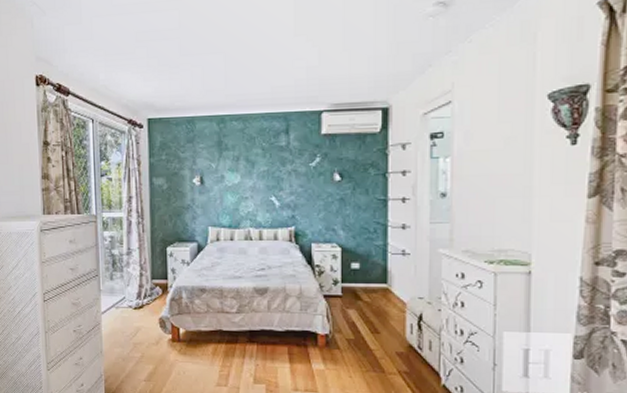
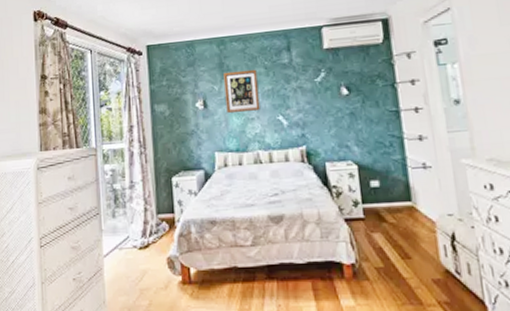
wall art: none [222,150,255,190] -> present [223,69,260,113]

